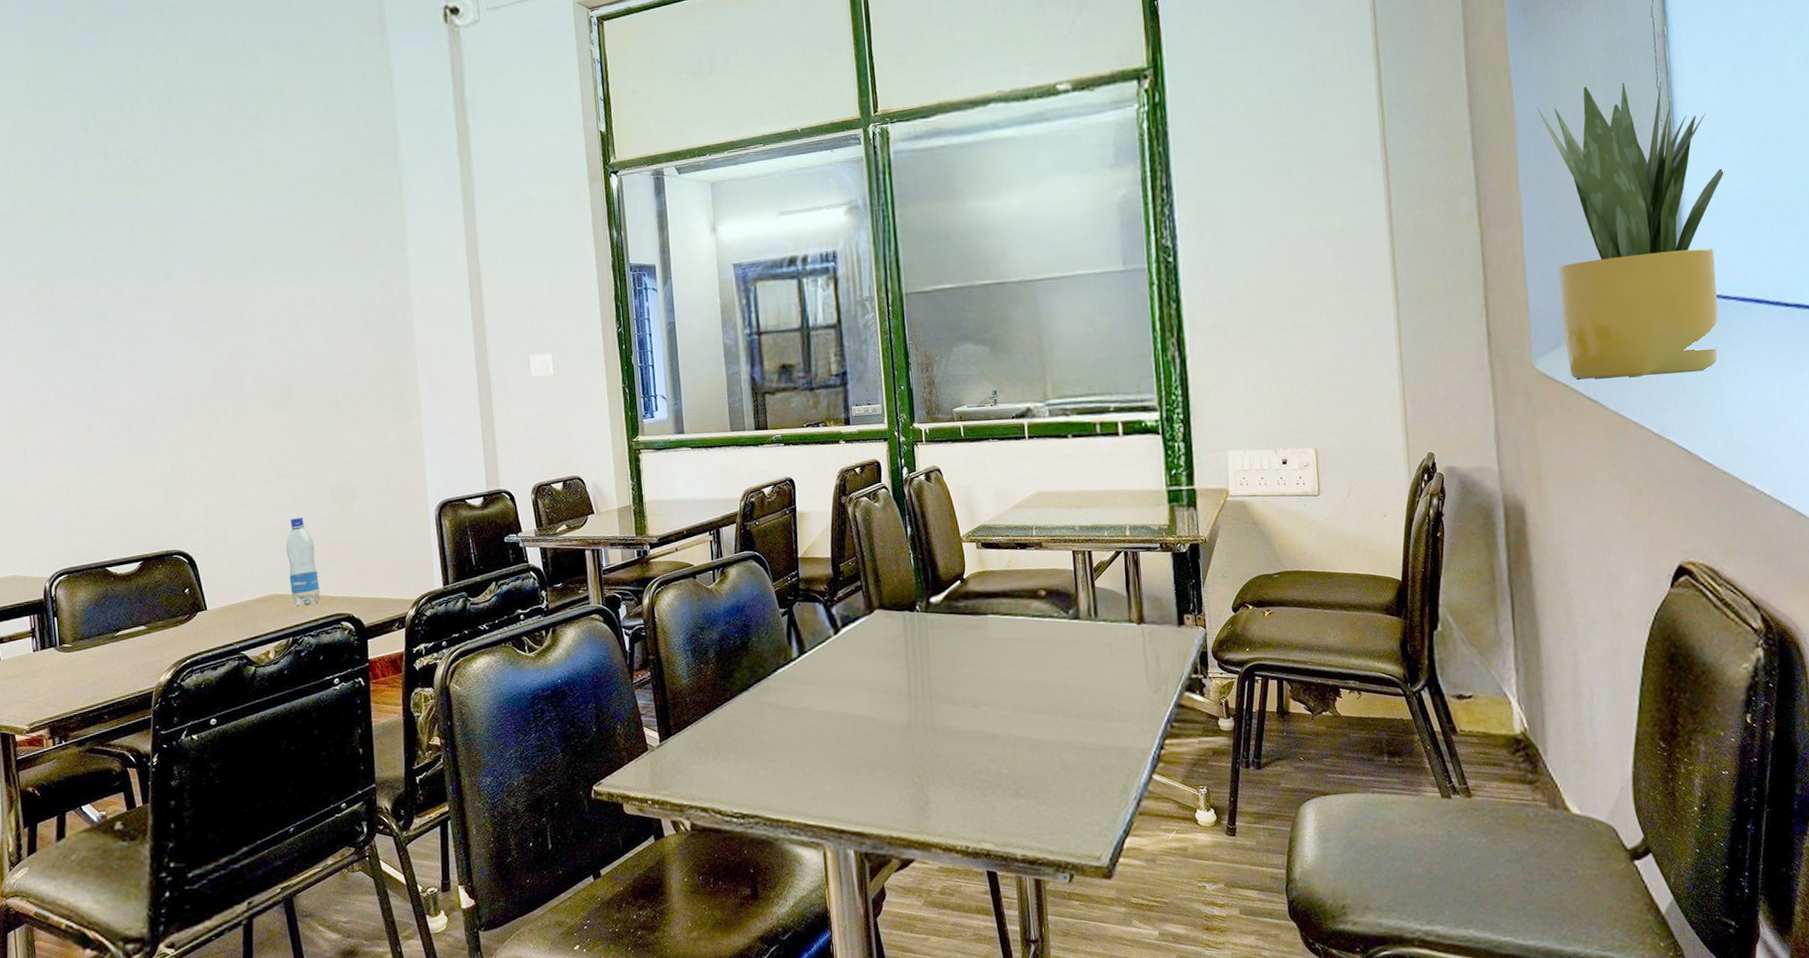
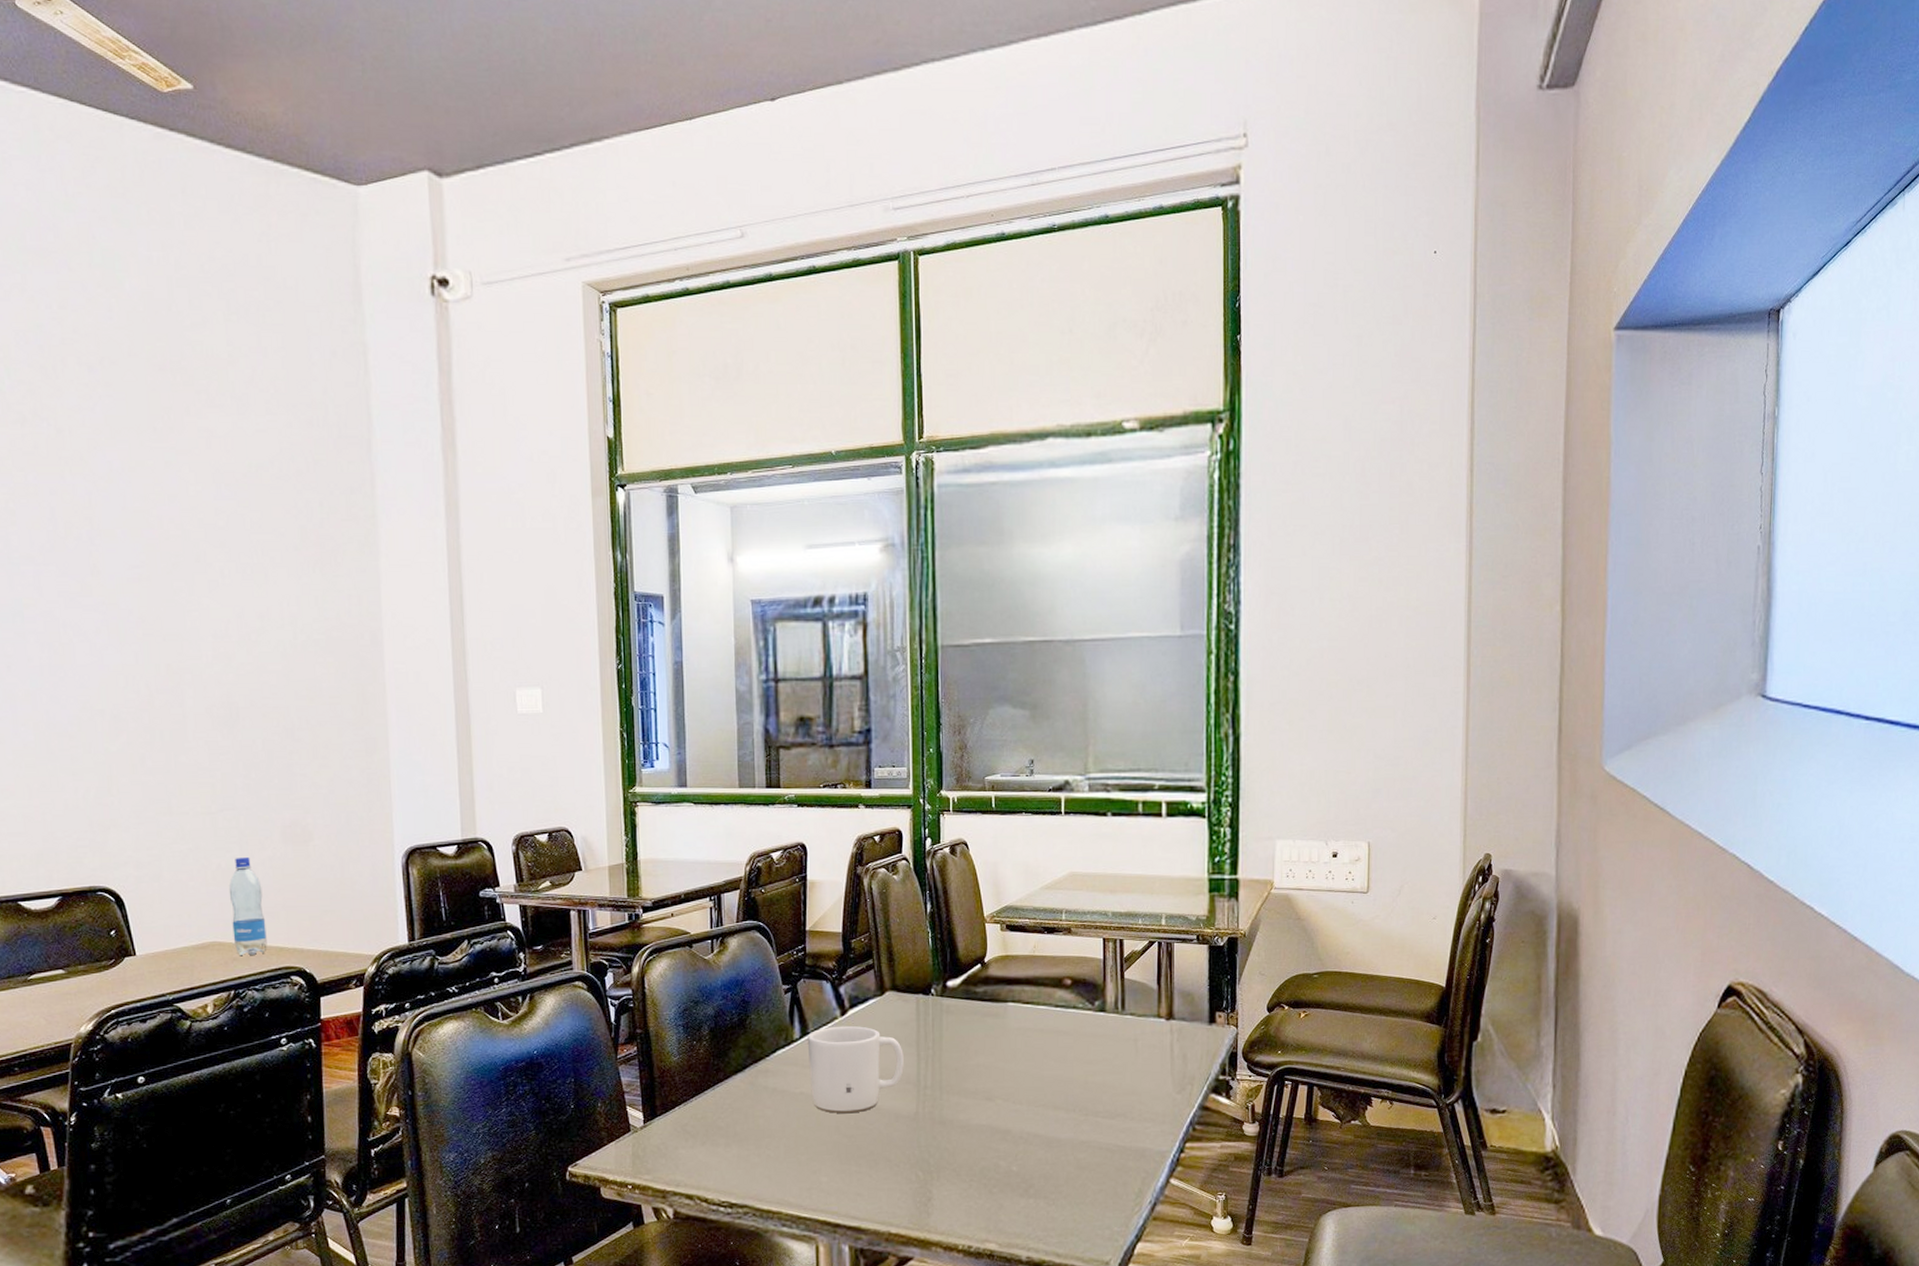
mug: none [804,643,896,726] -> present [807,1025,905,1114]
planter: present [1536,82,1725,379] -> none [1634,465,1821,785]

